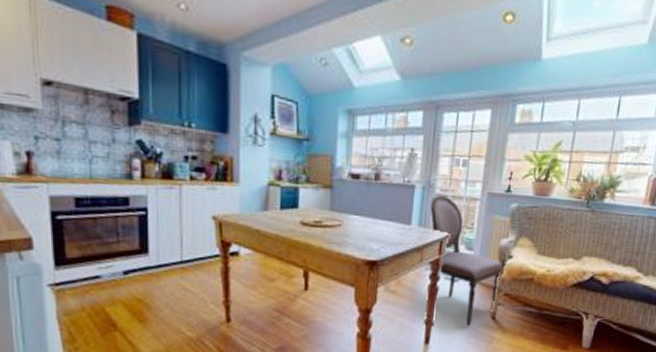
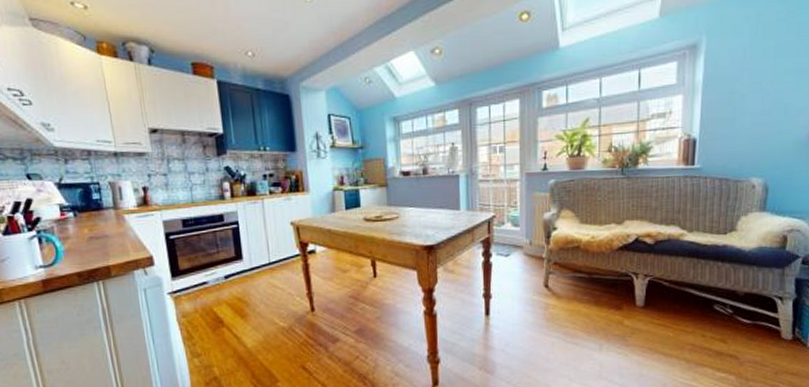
dining chair: present [430,195,503,326] -> none [475,180,549,296]

